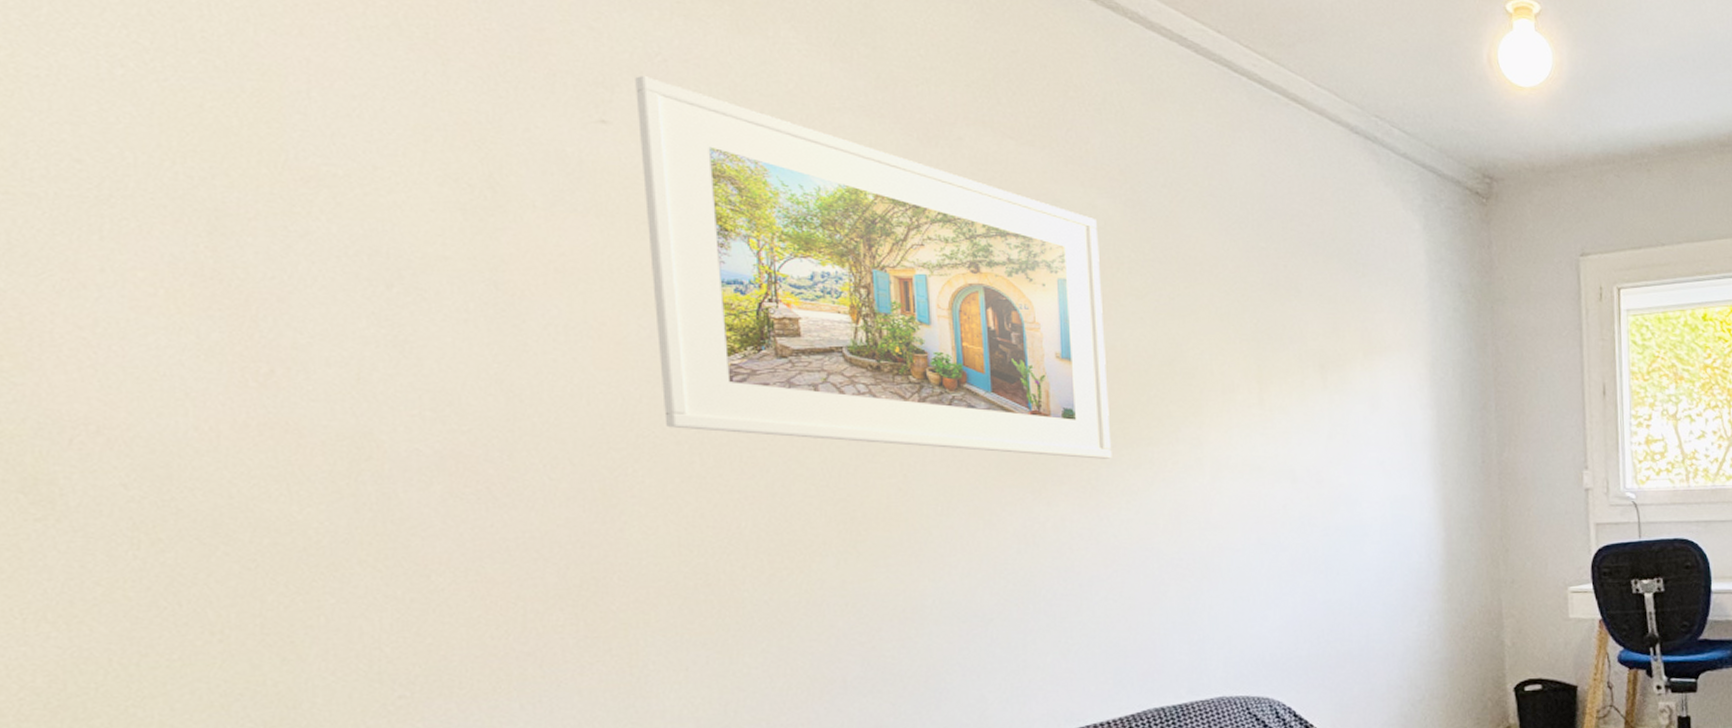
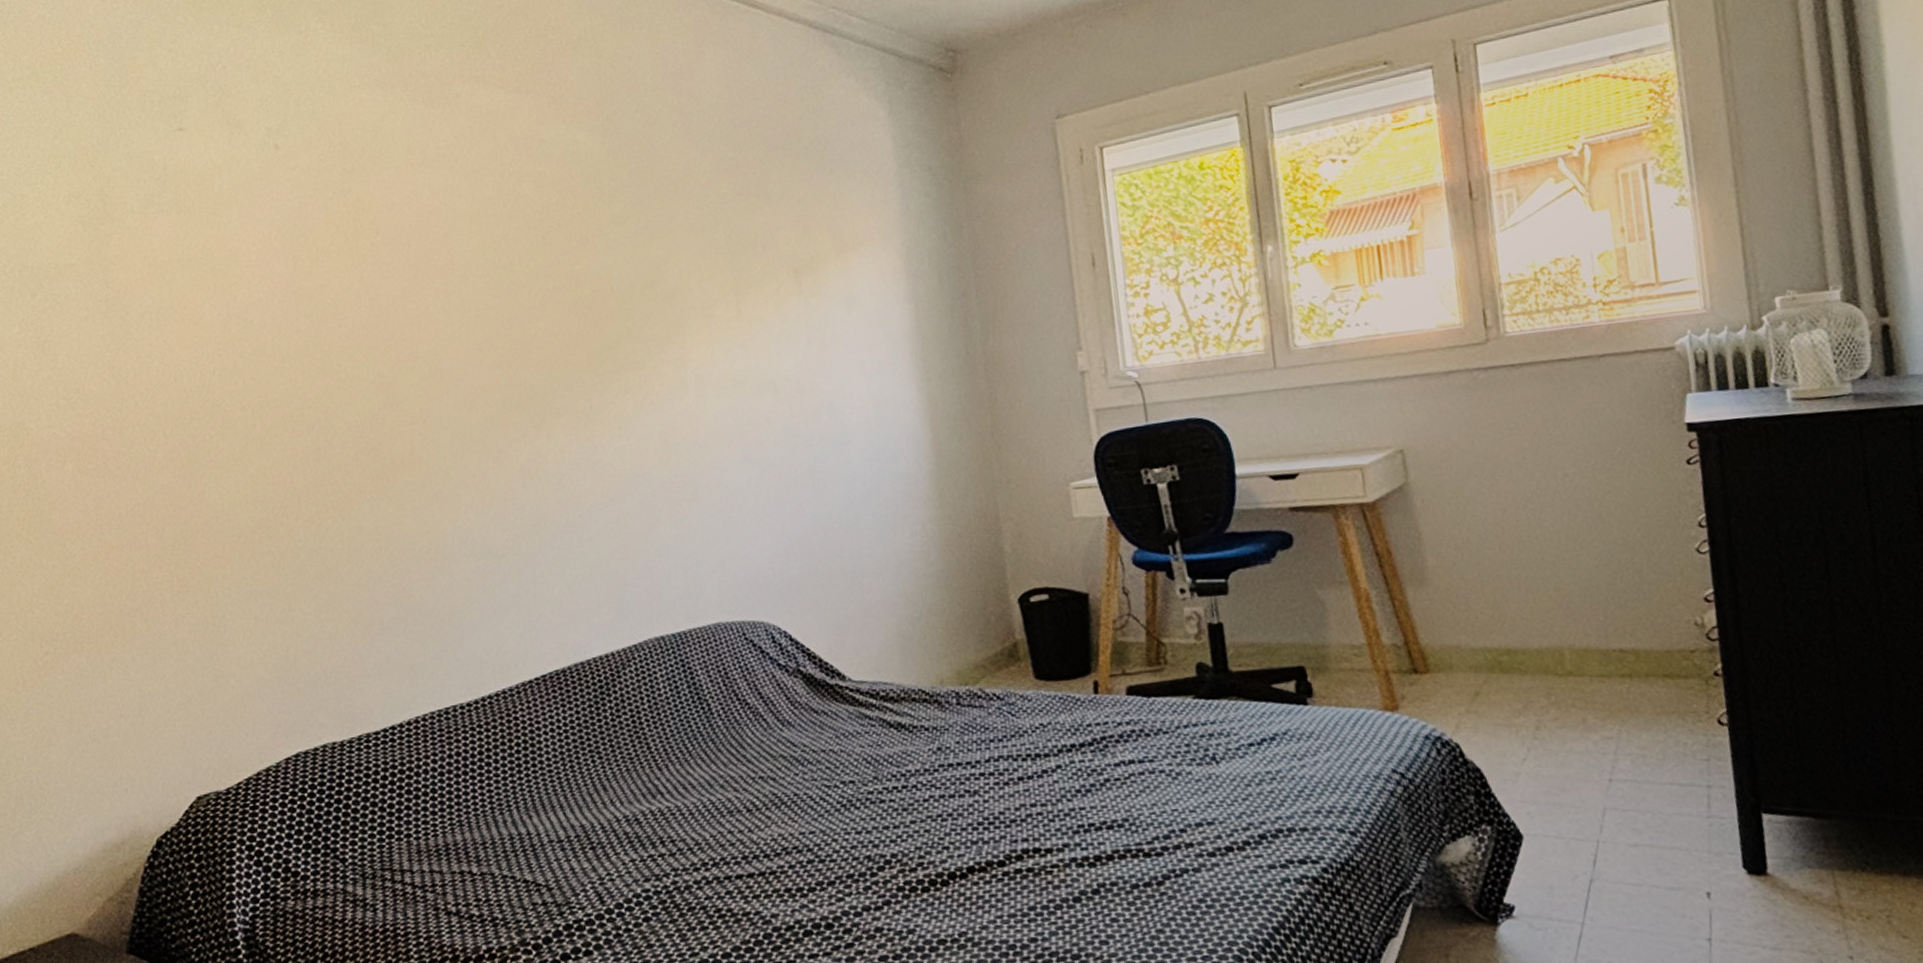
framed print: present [635,76,1112,459] -> none [203,84,603,396]

